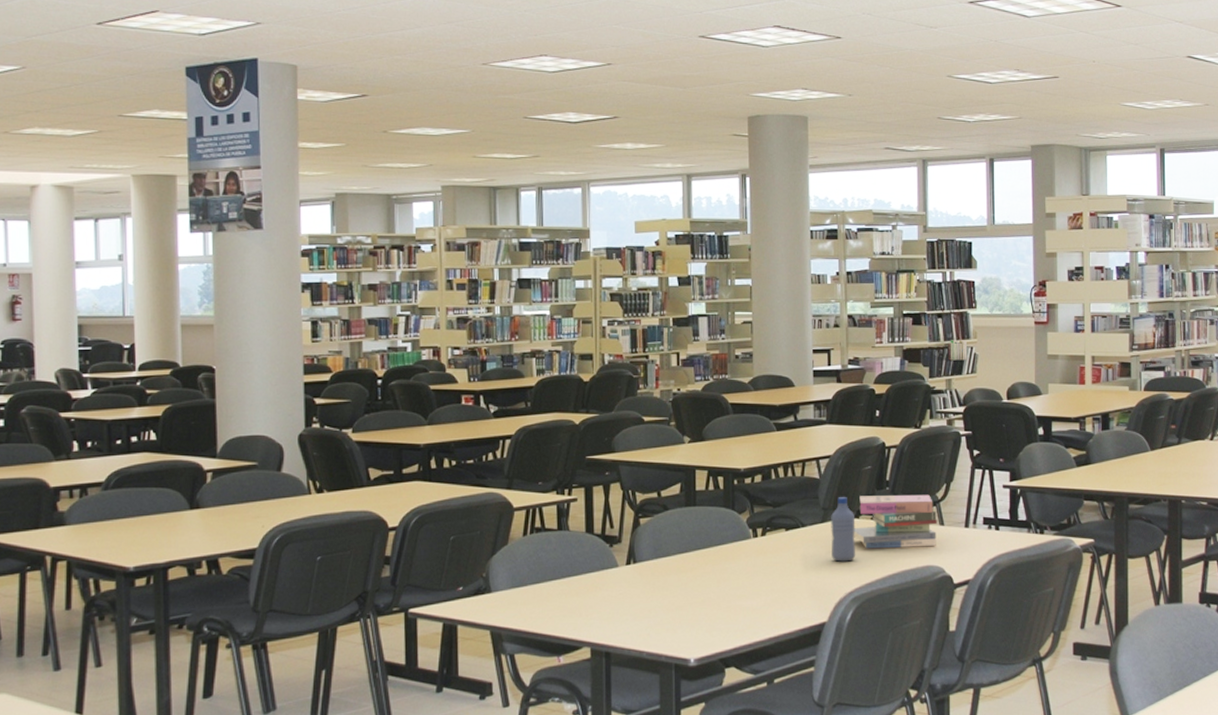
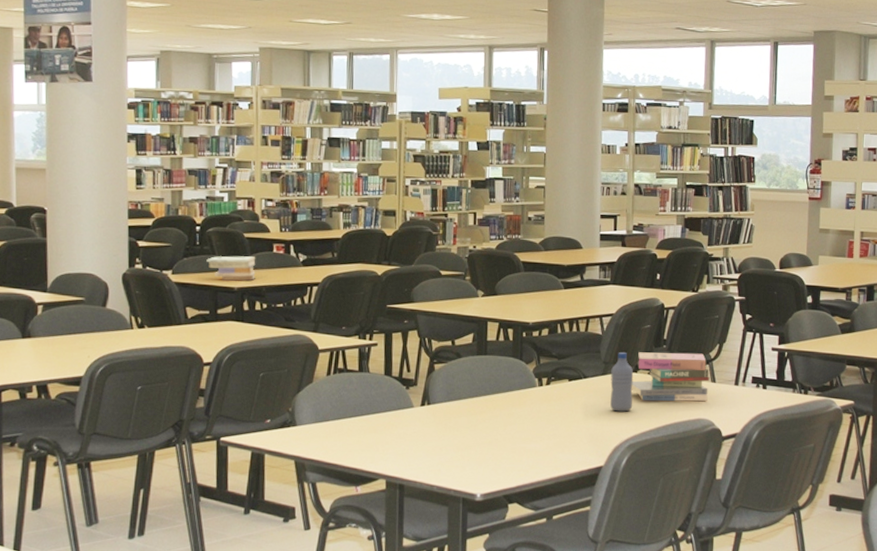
books: none [389,410,443,438] -> present [206,256,256,282]
books: present [947,340,968,361] -> none [726,211,745,231]

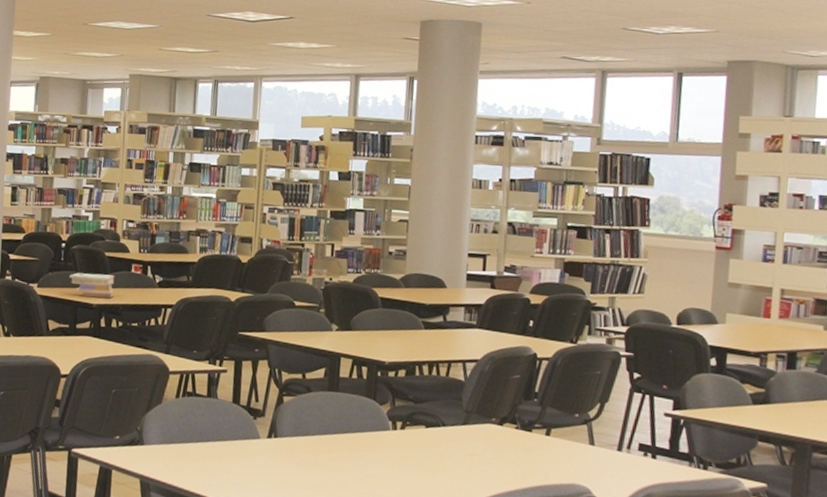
water bottle: present [610,352,634,412] -> none [471,402,499,468]
books: present [631,352,710,402] -> none [495,404,588,466]

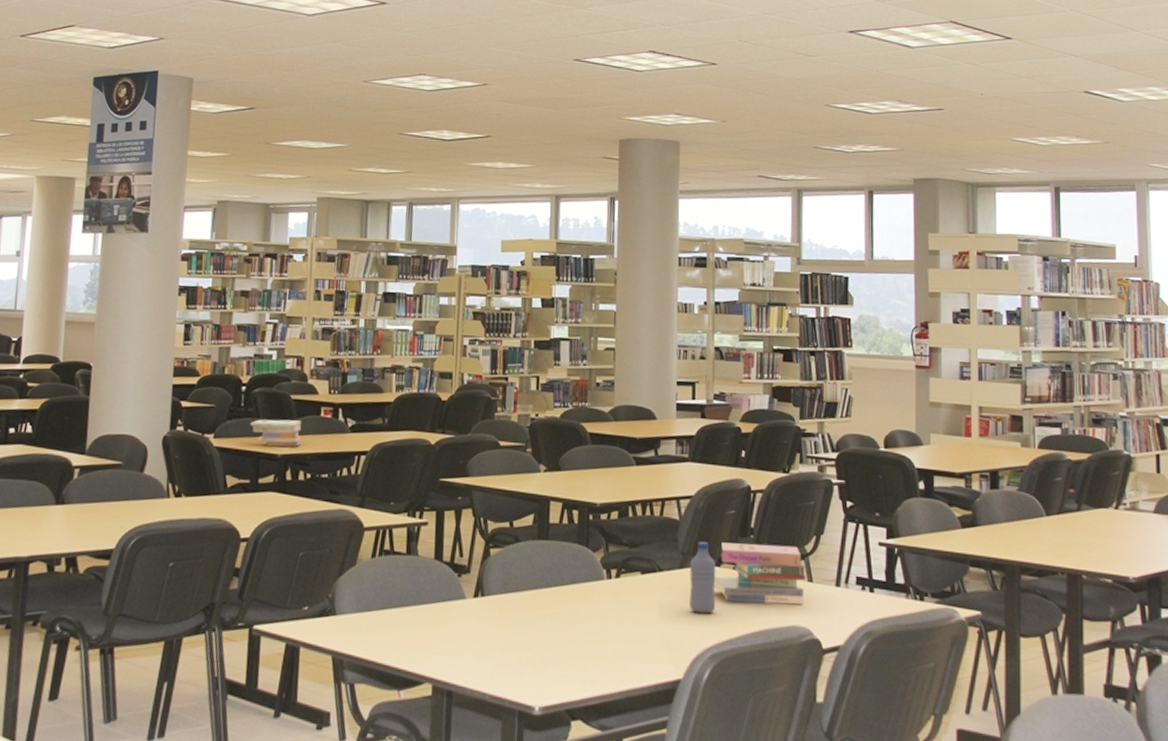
water bottle: none [471,402,499,468] -> present [689,542,717,614]
books: none [495,404,588,466] -> present [713,542,806,605]
books: none [612,257,637,280] -> present [820,380,842,403]

